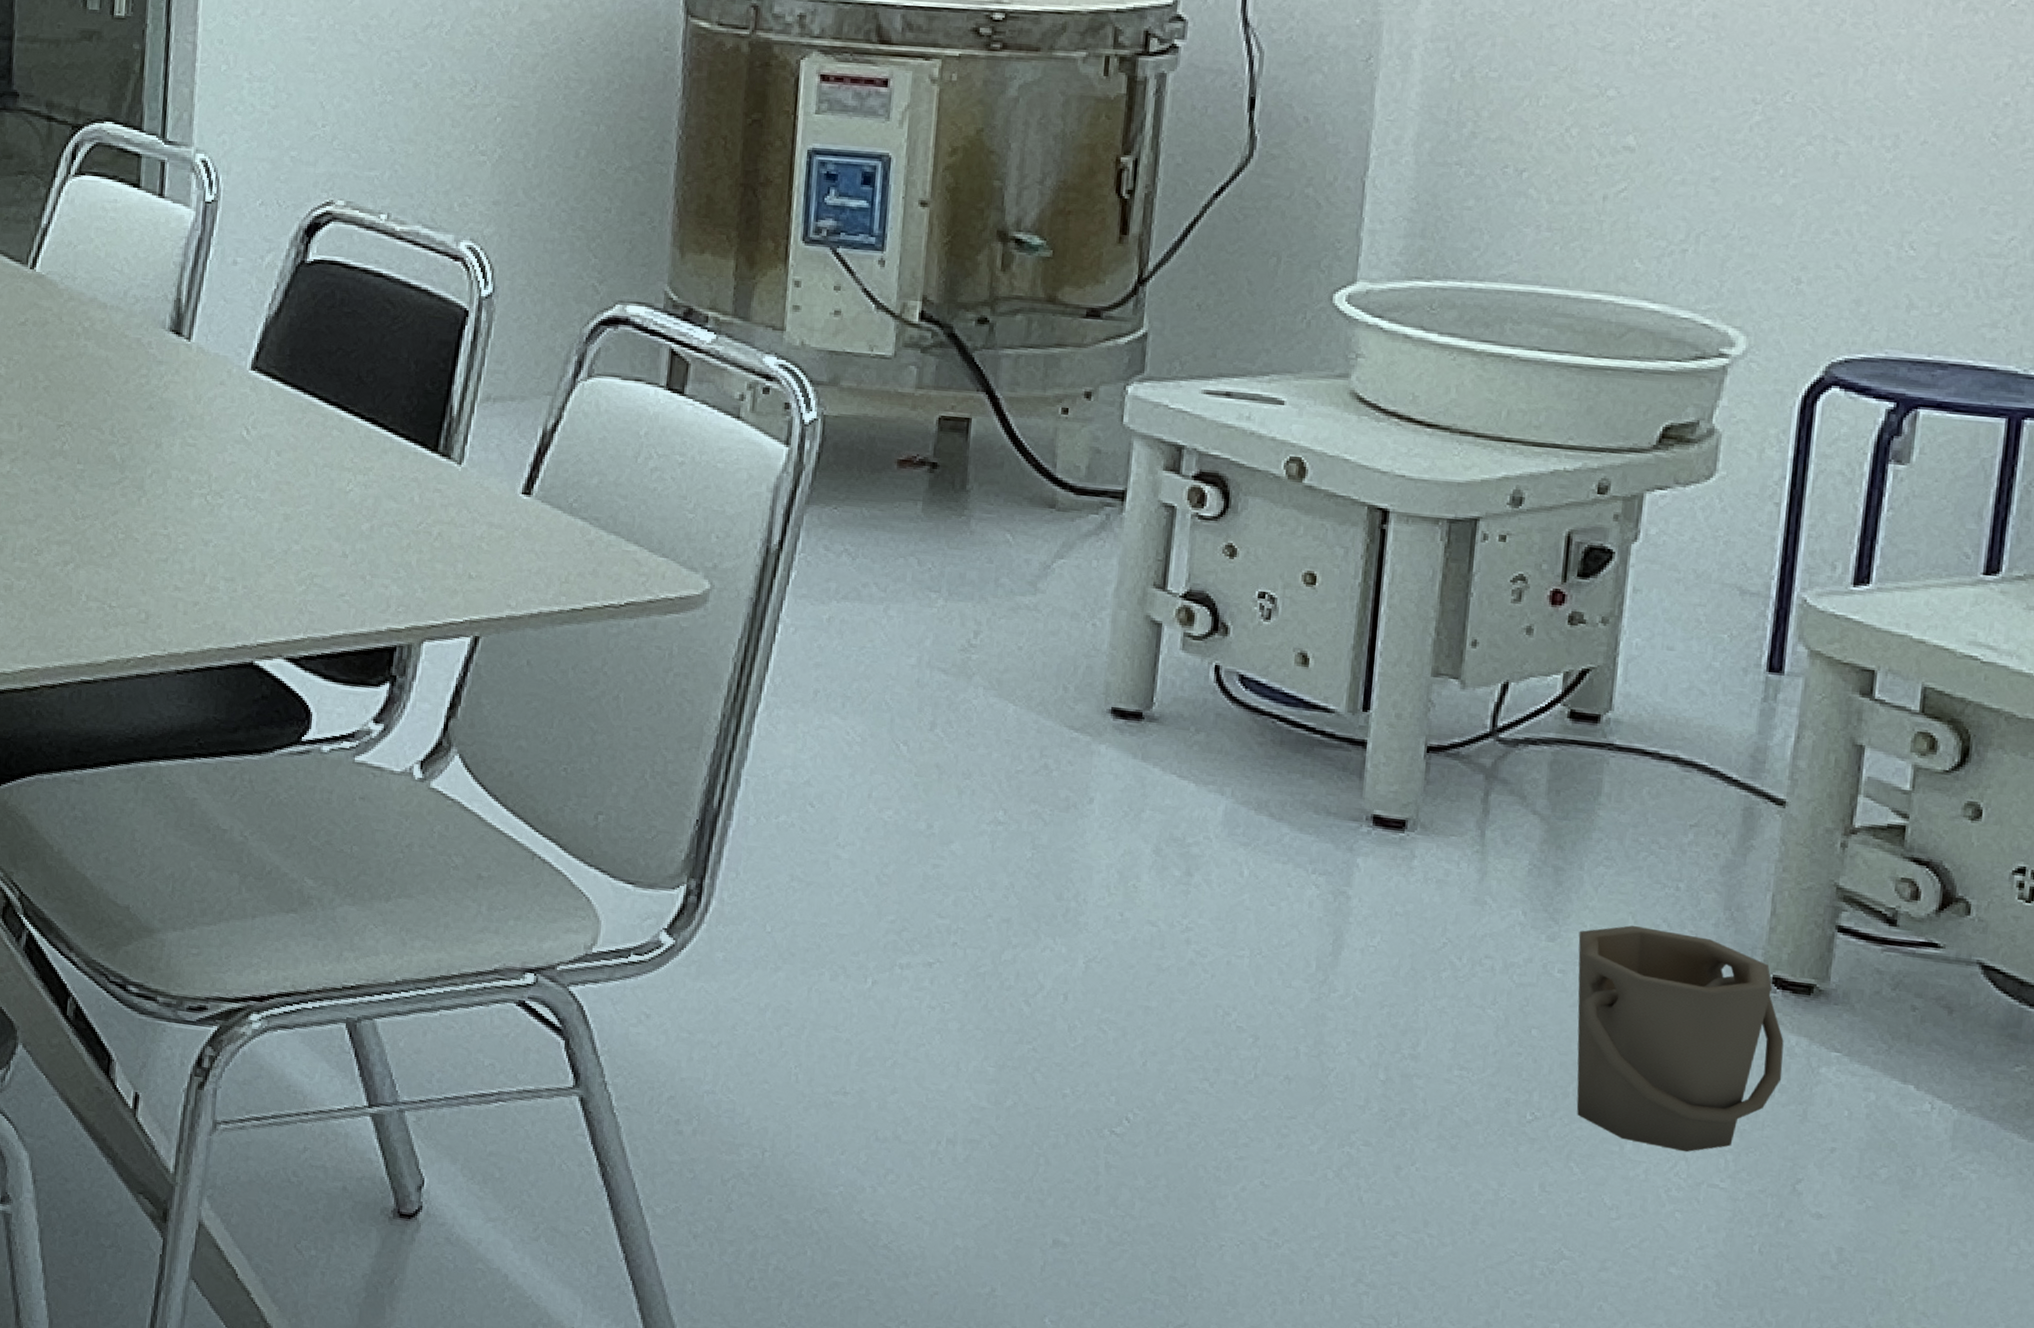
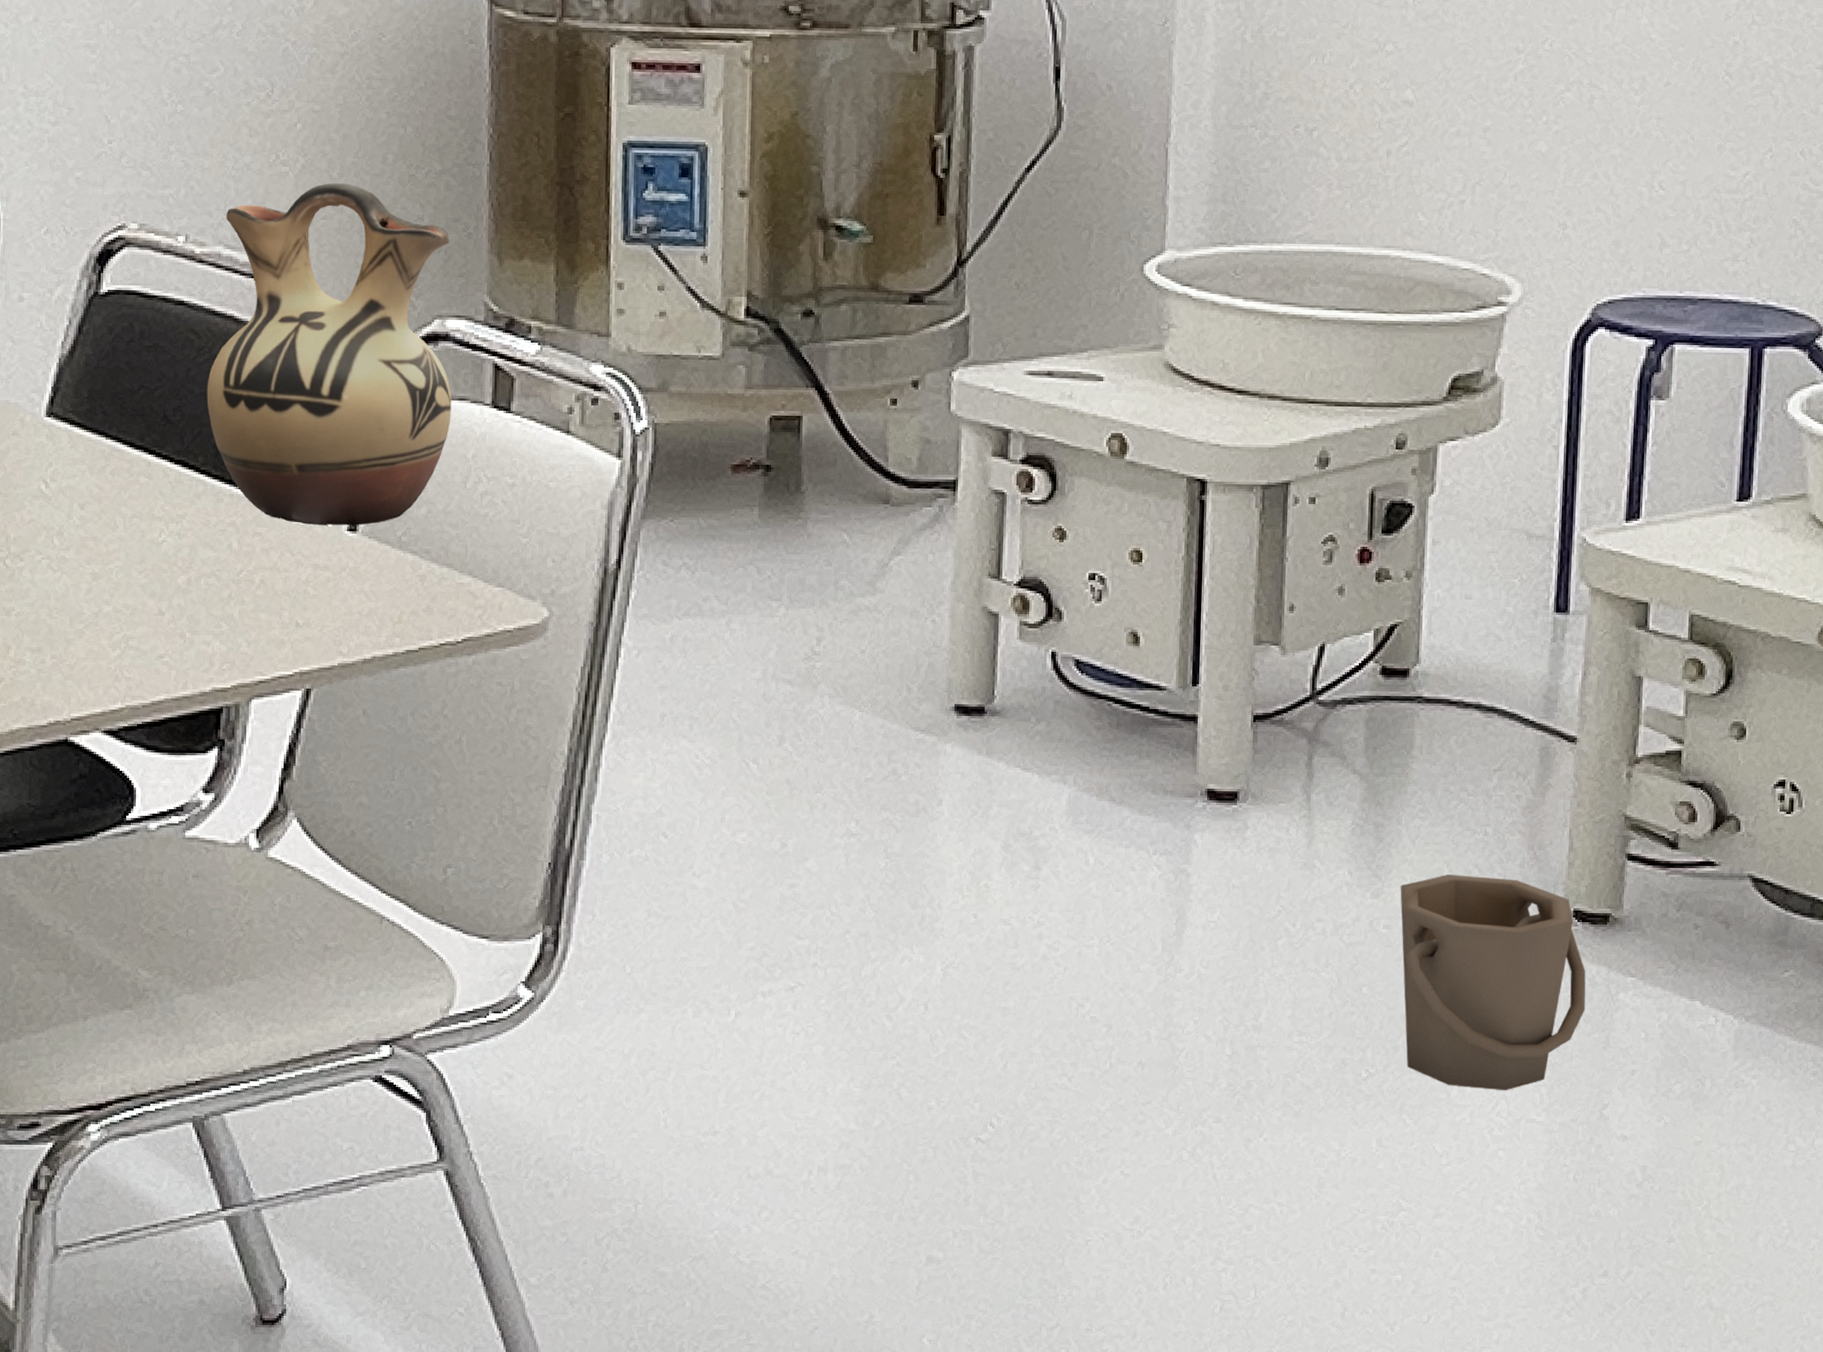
ceramic pitcher: none [398,173,635,490] -> present [206,183,452,525]

